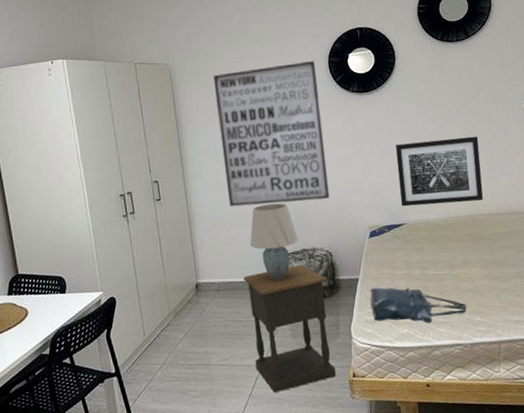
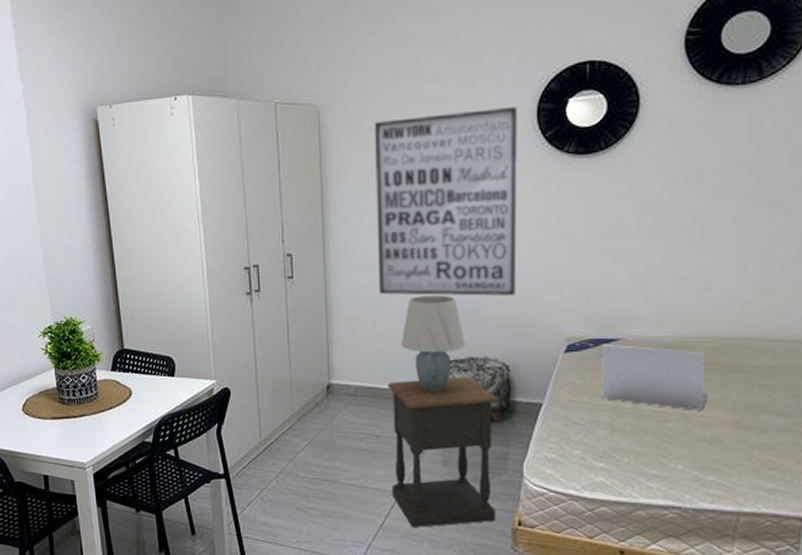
tote bag: present [370,287,467,323] -> none [555,418,697,474]
laptop: none [393,227,467,271] -> present [600,343,707,411]
wall art: present [395,136,484,207] -> none [618,225,754,319]

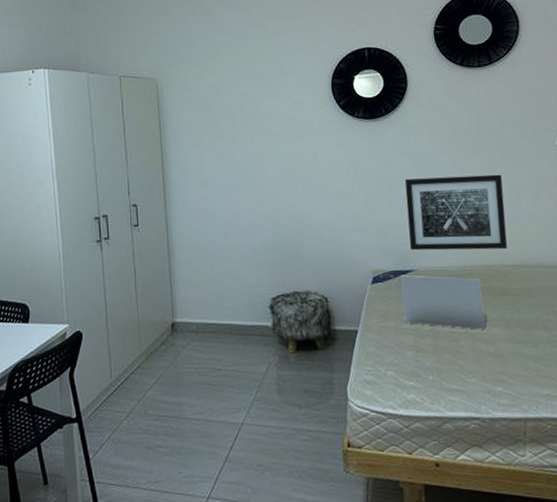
wall art: present [374,107,519,297] -> none [204,82,328,239]
nightstand: present [387,377,498,527] -> none [225,309,327,457]
table lamp: present [401,295,466,392] -> none [235,237,290,325]
wall art: none [618,225,754,319] -> present [404,174,508,251]

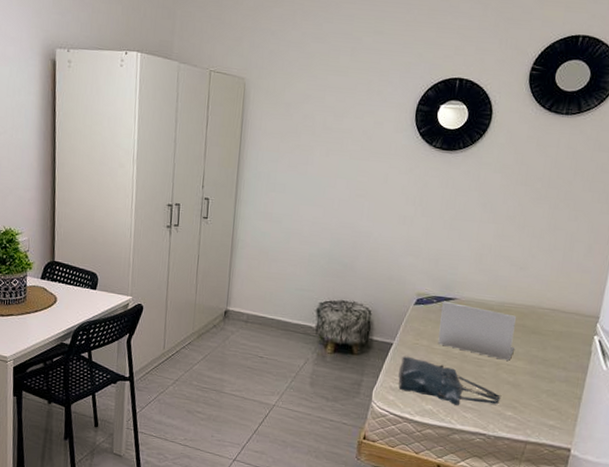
tote bag: none [370,342,487,390] -> present [398,356,501,405]
wall art: present [404,174,508,251] -> none [457,214,562,294]

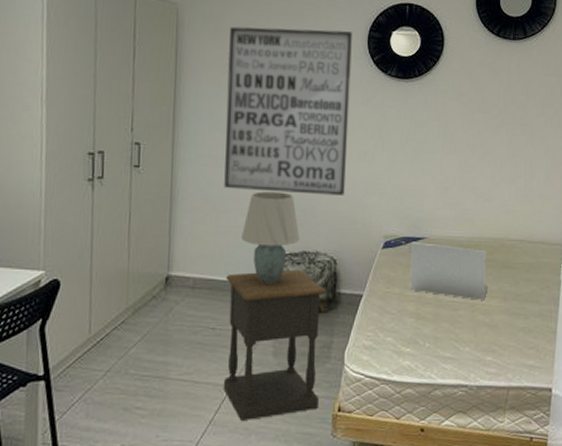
nightstand: none [266,313,360,435] -> present [223,269,326,420]
wall art: none [276,99,401,255] -> present [224,26,352,197]
table lamp: none [289,246,340,326] -> present [242,191,300,284]
tote bag: present [398,356,501,405] -> none [371,308,480,357]

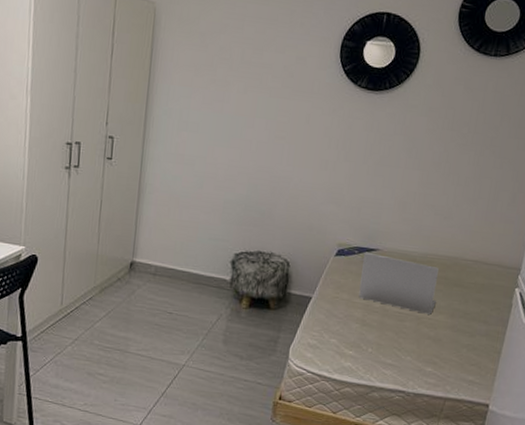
nightstand: present [223,269,326,420] -> none [176,265,277,397]
wall art: present [224,26,352,197] -> none [188,28,326,202]
table lamp: present [242,191,300,284] -> none [202,191,257,279]

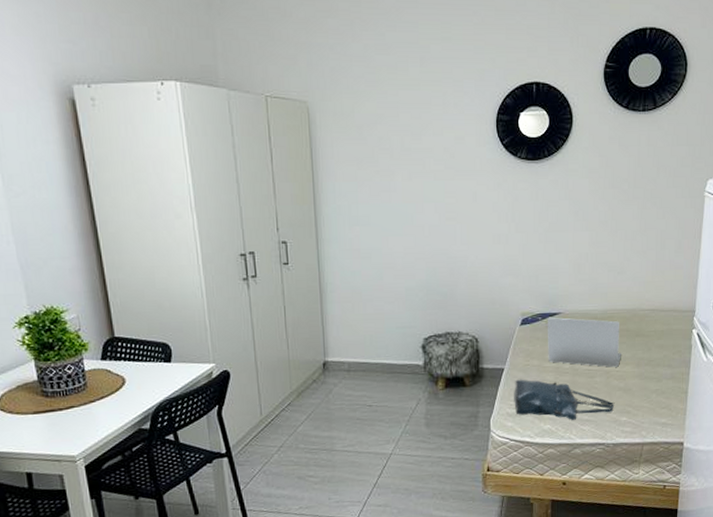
tote bag: none [316,310,422,362] -> present [514,379,615,420]

